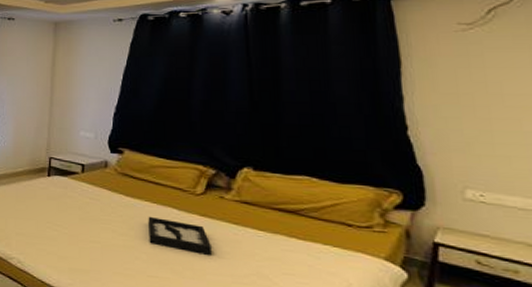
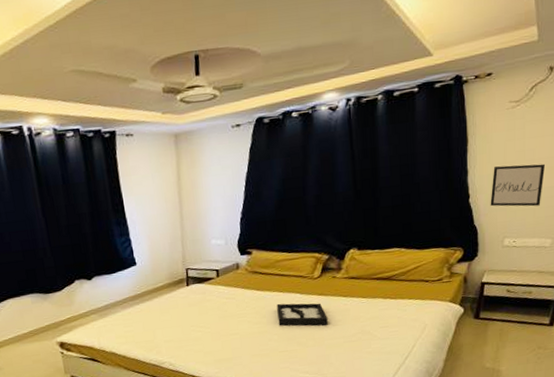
wall art: none [439,97,522,154] -> present [490,163,546,207]

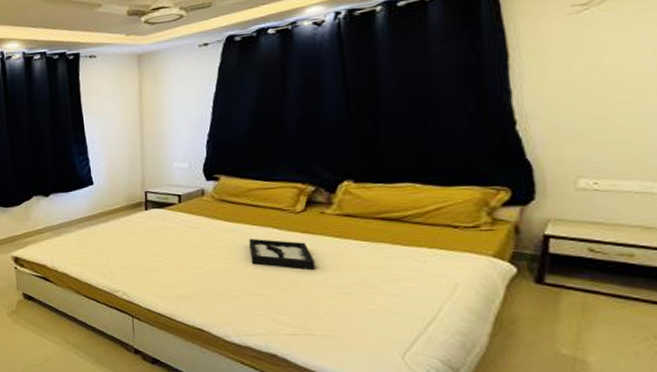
wall art: present [490,163,546,207] -> none [550,81,641,138]

